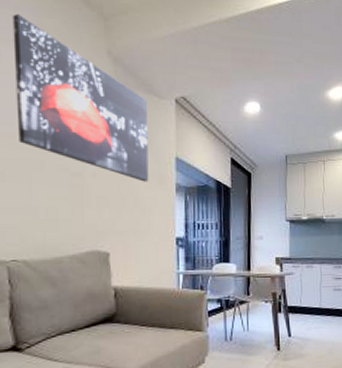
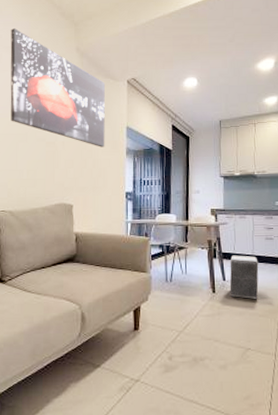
speaker: none [295,308,326,356] -> present [229,255,259,300]

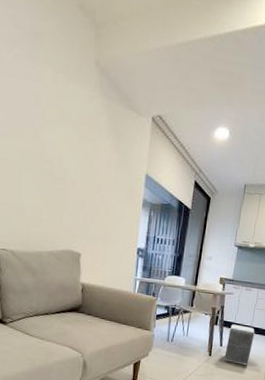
wall art: present [10,28,105,147] -> none [12,14,126,195]

